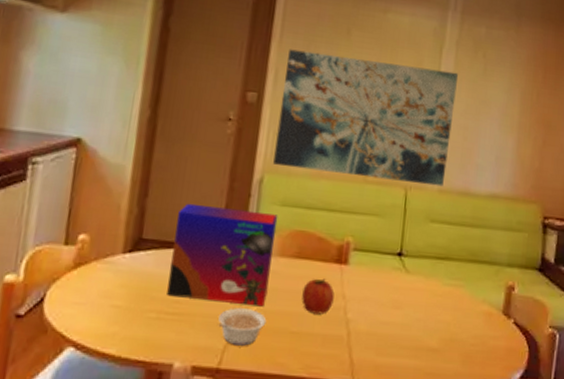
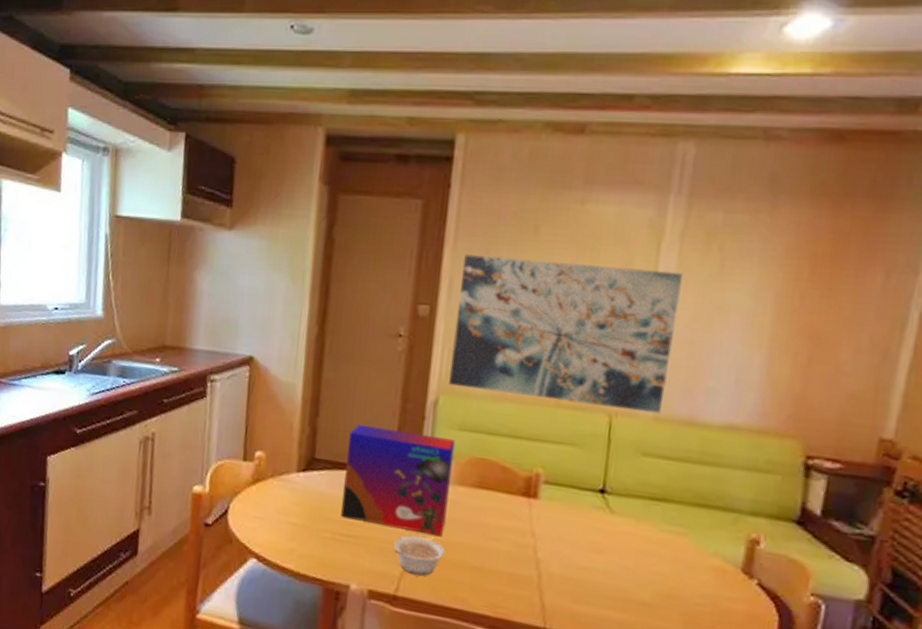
fruit: present [302,278,335,315] -> none [484,511,522,551]

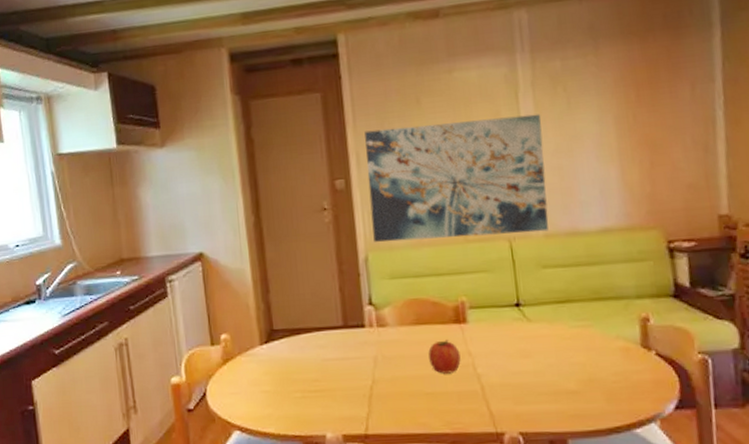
cereal box: present [341,424,456,537] -> none [299,288,396,377]
legume: present [394,535,445,576] -> none [356,377,401,412]
fruit: none [484,511,522,551] -> present [428,340,461,374]

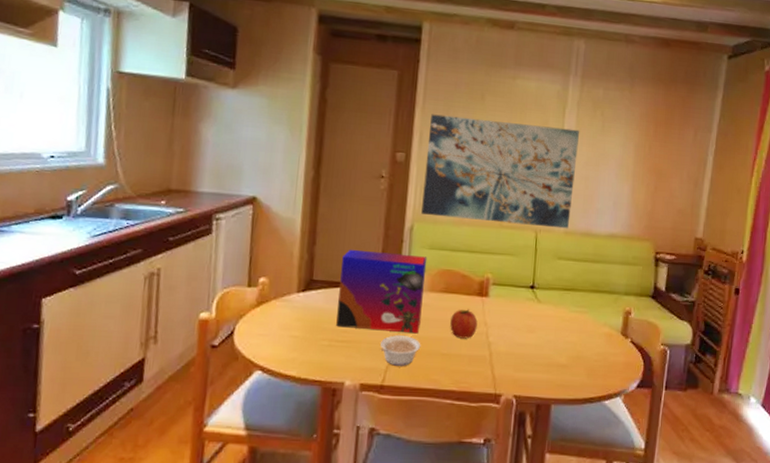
cereal box: none [299,288,396,377] -> present [336,249,427,334]
legume: none [356,377,401,412] -> present [380,335,421,366]

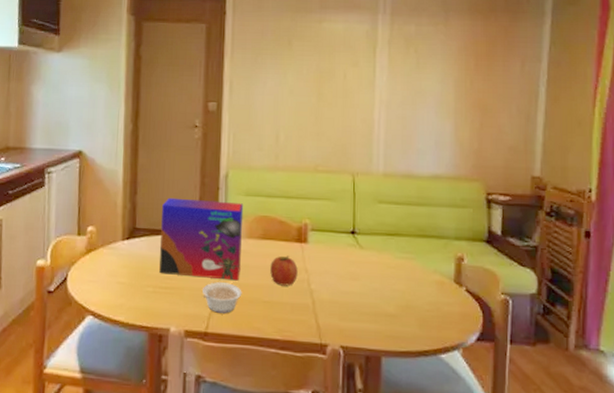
wall art: present [421,114,580,229] -> none [235,63,393,171]

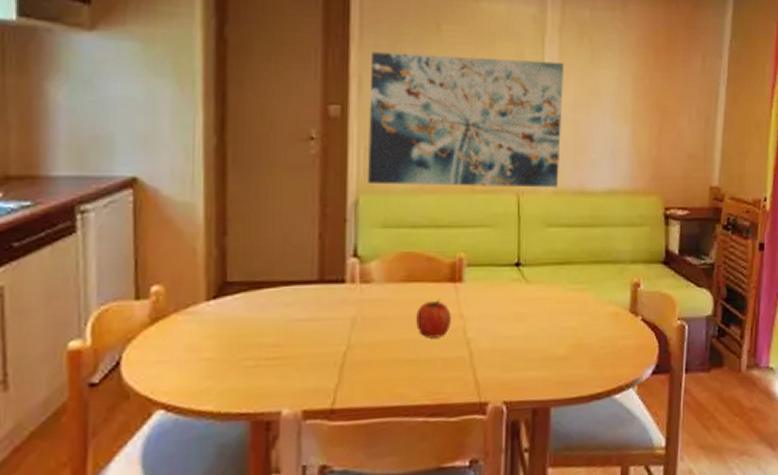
cereal box: present [159,197,244,281] -> none [264,236,380,341]
legume: present [202,282,242,313] -> none [326,342,380,382]
wall art: none [235,63,393,171] -> present [368,52,565,188]

